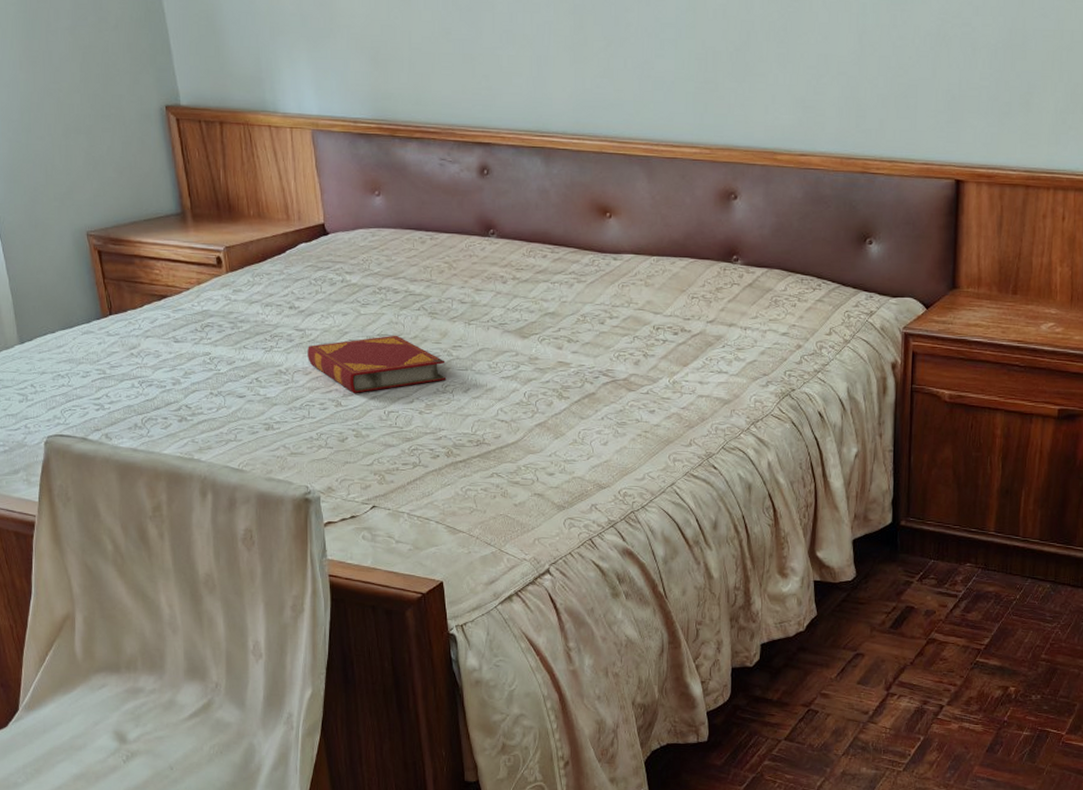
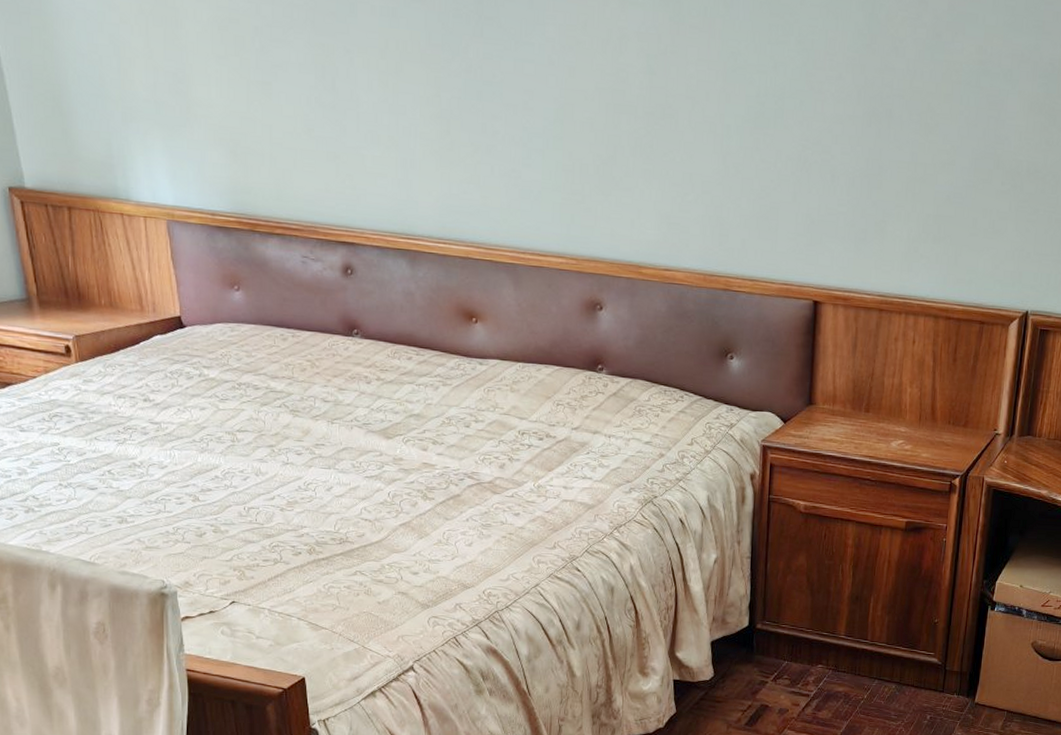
hardback book: present [308,335,447,393] -> none [163,431,309,489]

